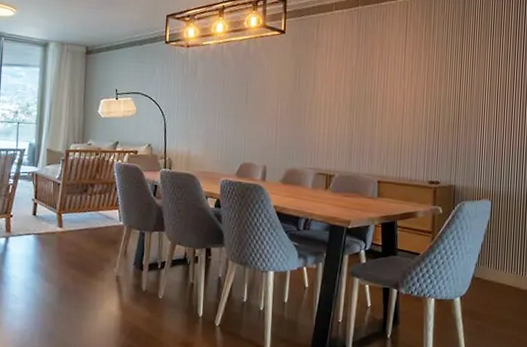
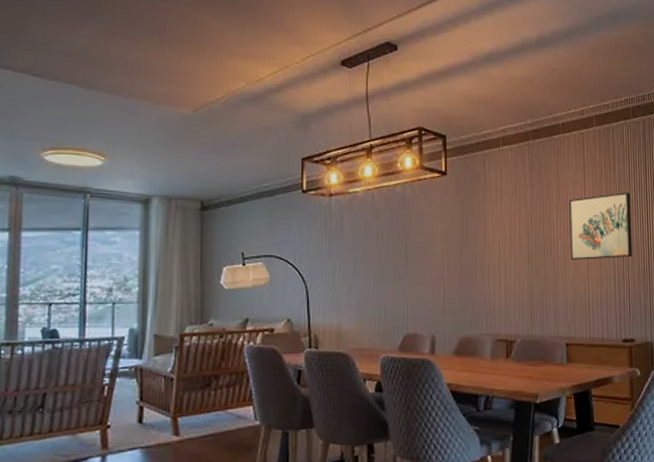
wall art: none [388,54,447,112] -> present [569,192,632,260]

